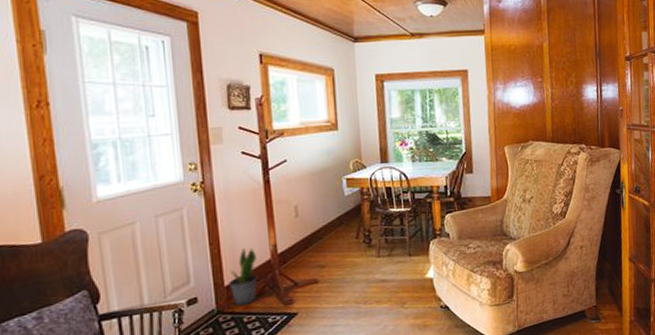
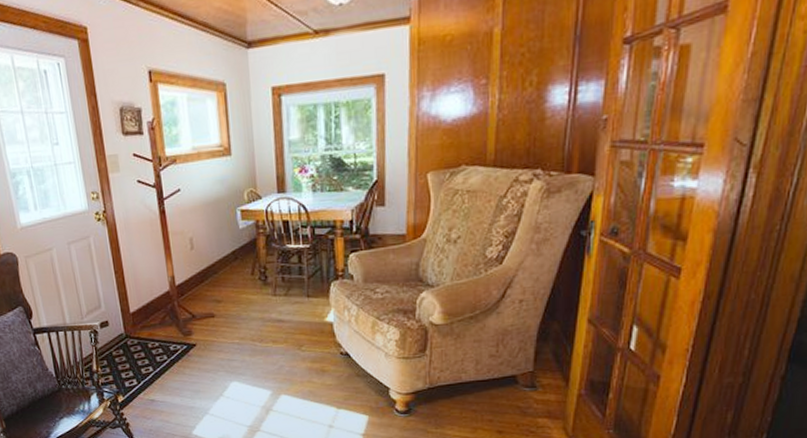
potted plant: present [229,248,258,306] -> none [134,278,159,332]

